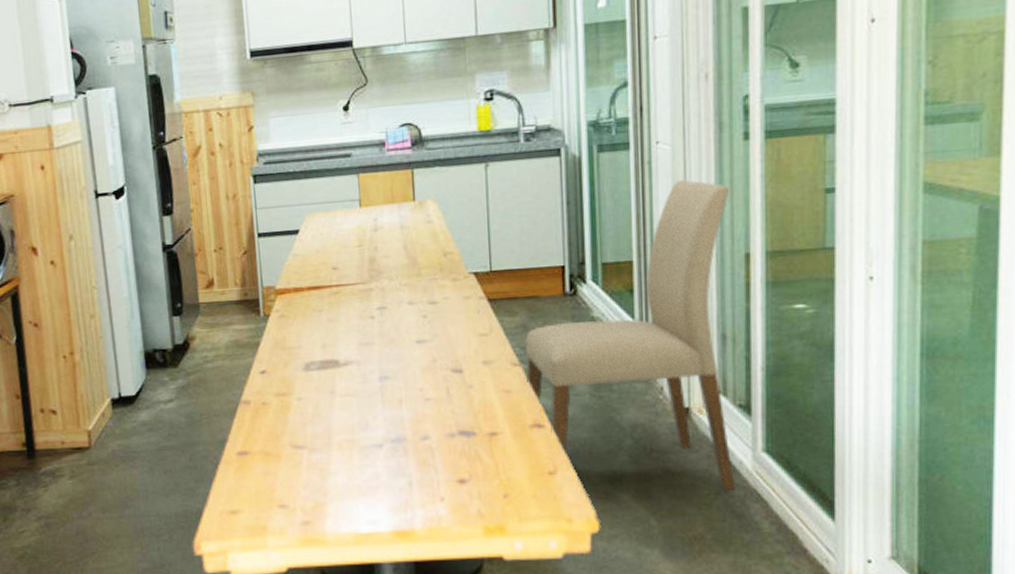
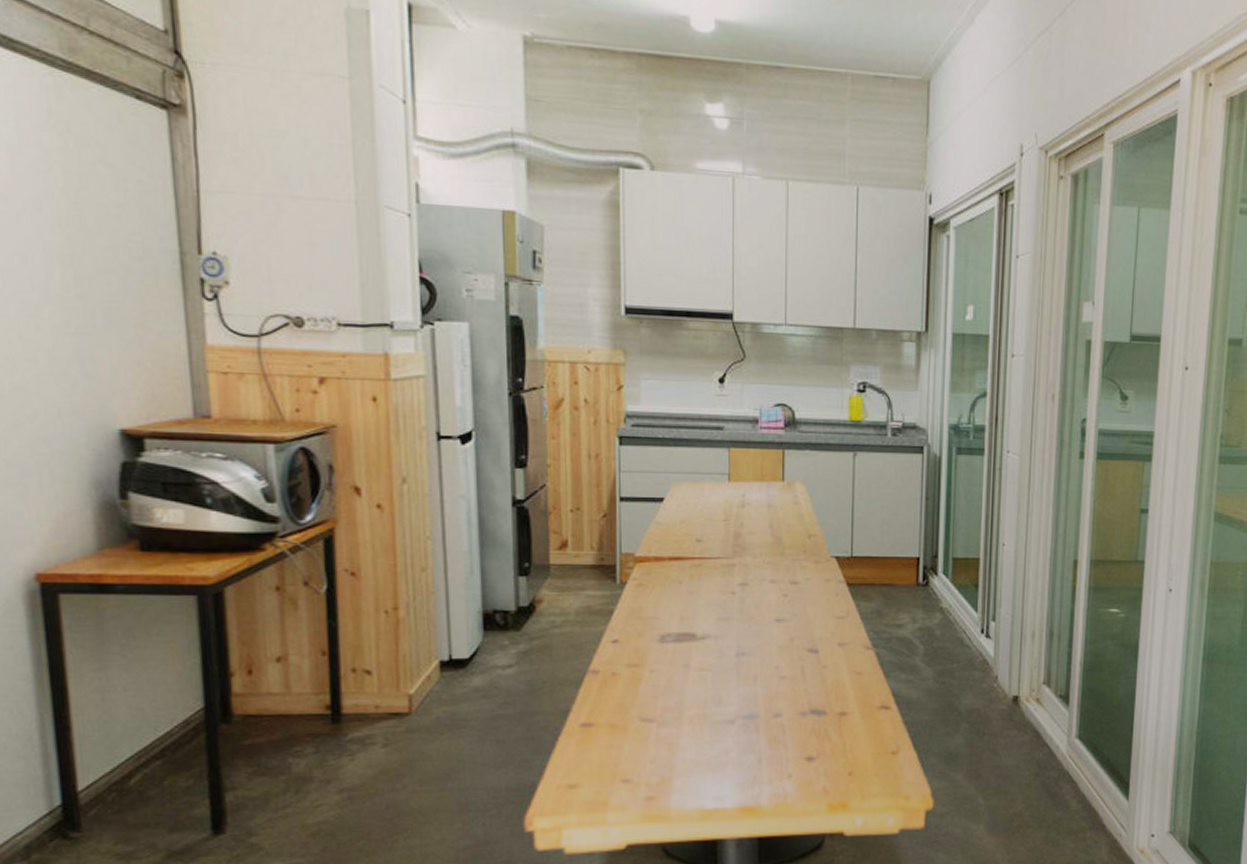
chair: present [524,180,735,491] -> none [877,489,1066,772]

